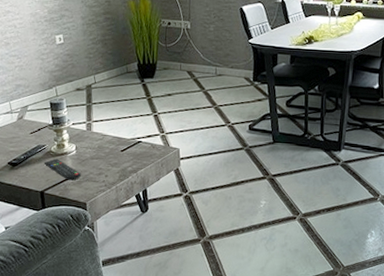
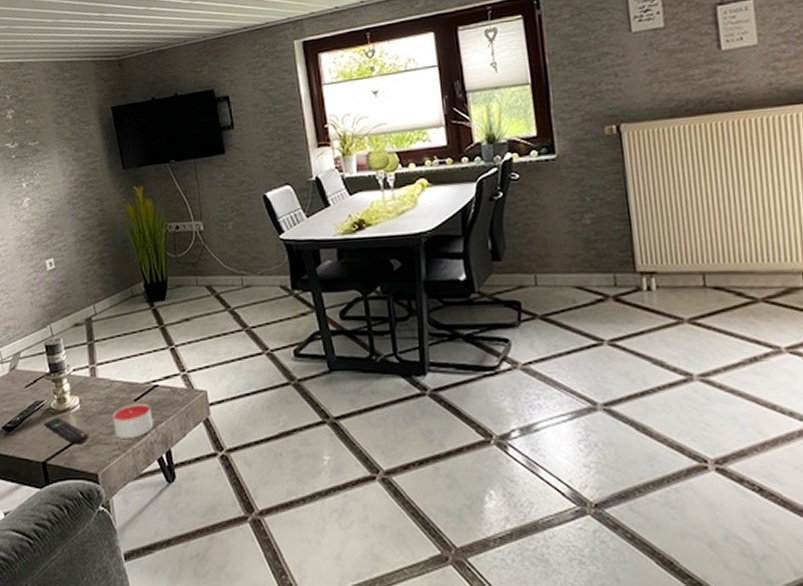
candle: none [102,153,135,179] -> present [113,404,153,438]

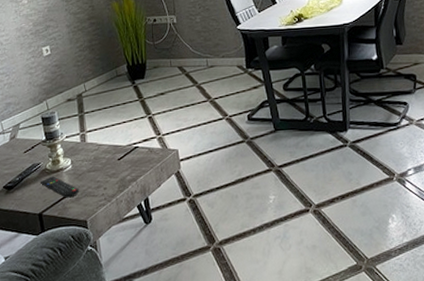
candle: present [113,404,153,438] -> none [100,162,134,191]

